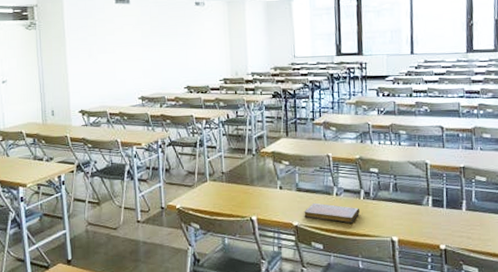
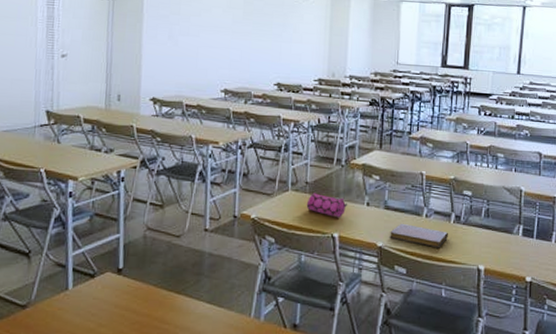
pencil case: none [224,181,262,203] -> present [306,193,347,218]

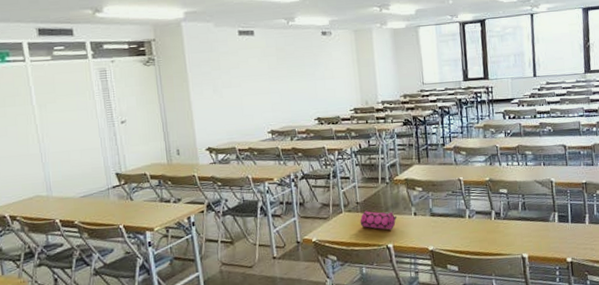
notebook: present [390,223,448,248] -> none [438,226,491,244]

